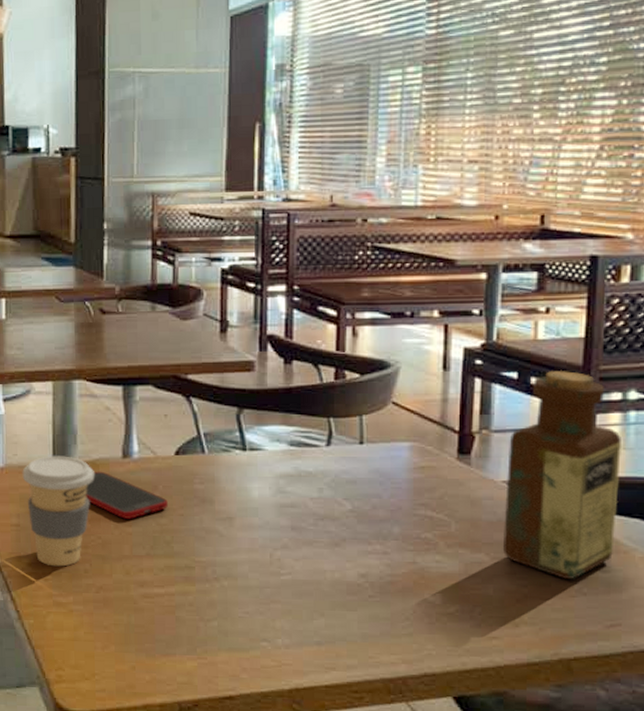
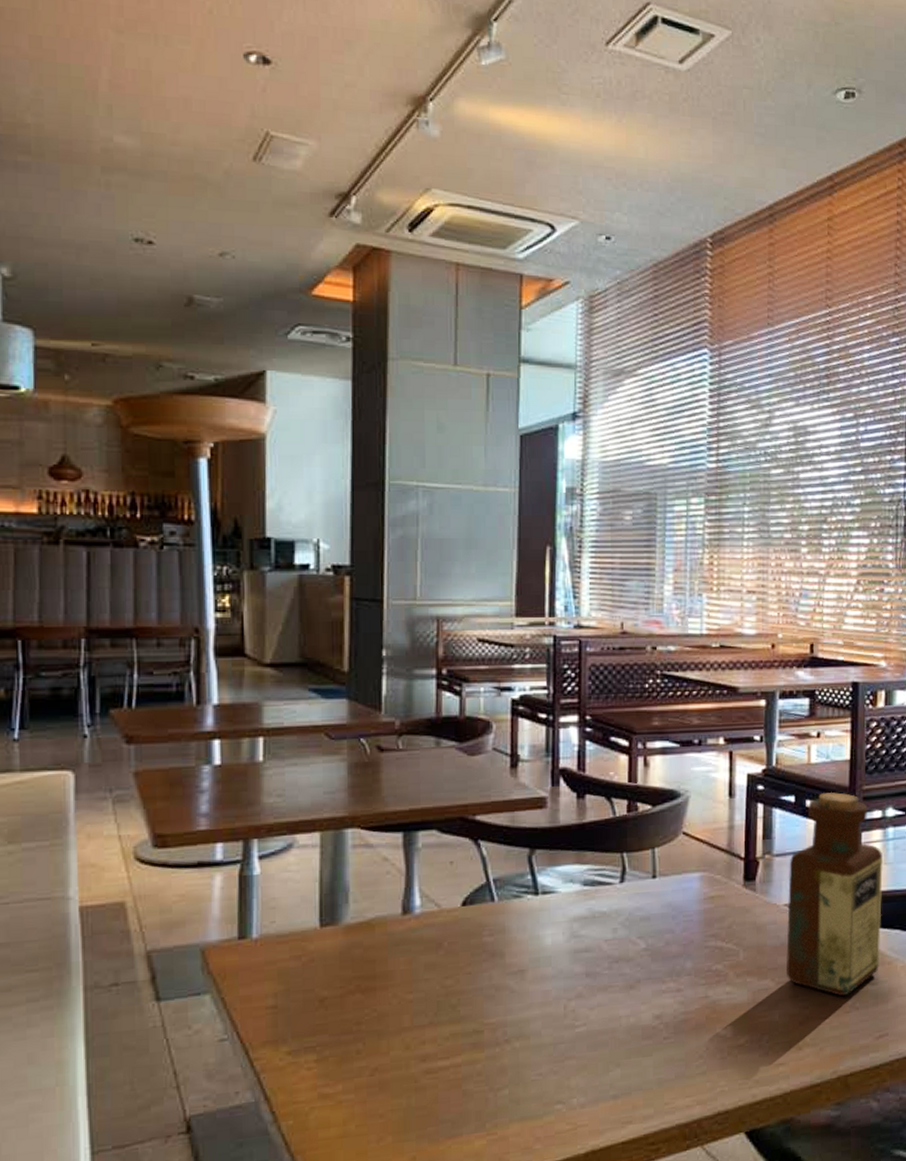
coffee cup: present [22,456,94,567] -> none [281,918,369,1052]
cell phone: present [85,471,168,519] -> none [357,932,454,985]

